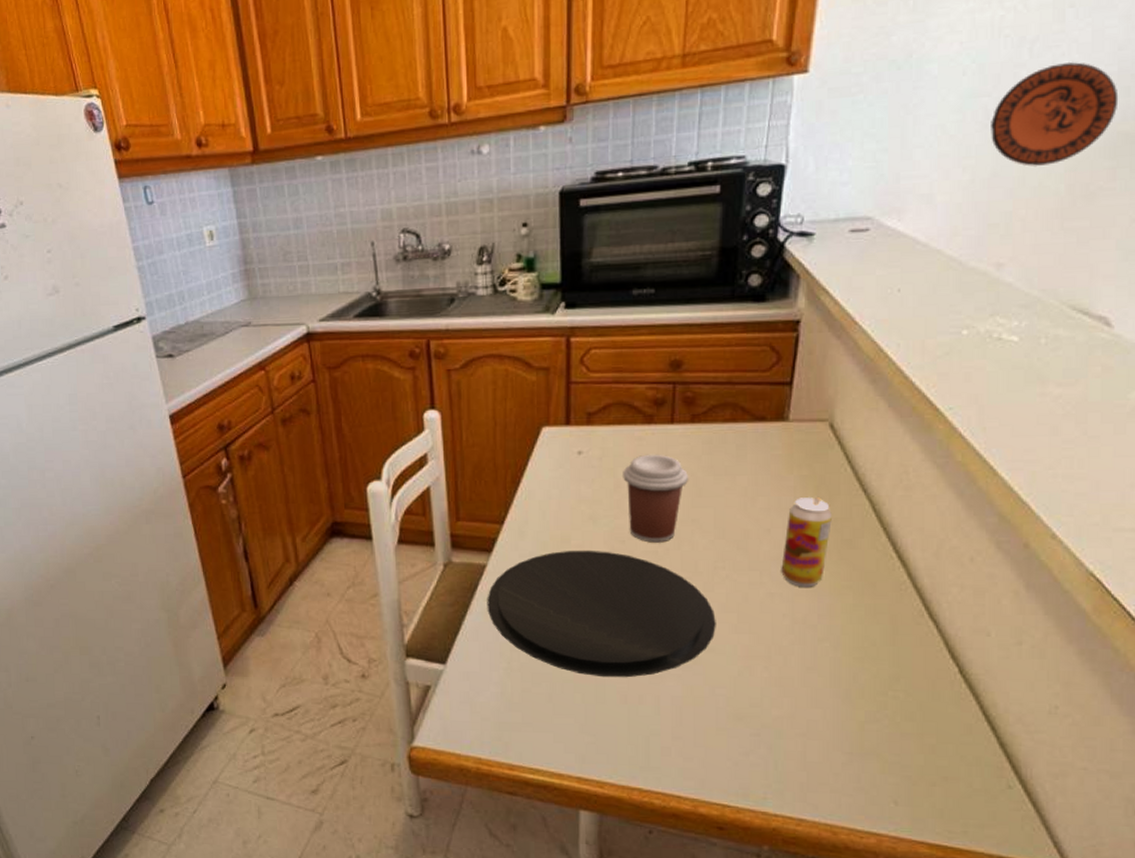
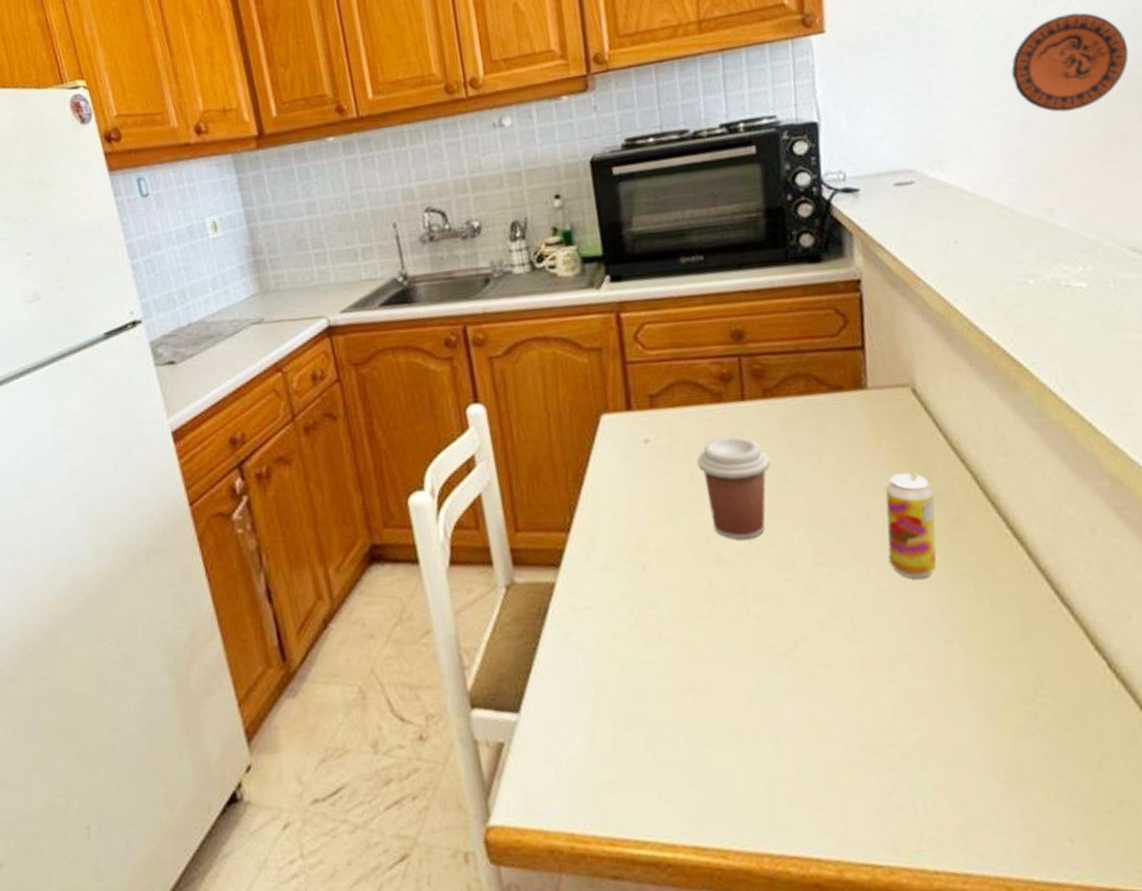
plate: present [487,550,716,678] -> none [560,554,829,712]

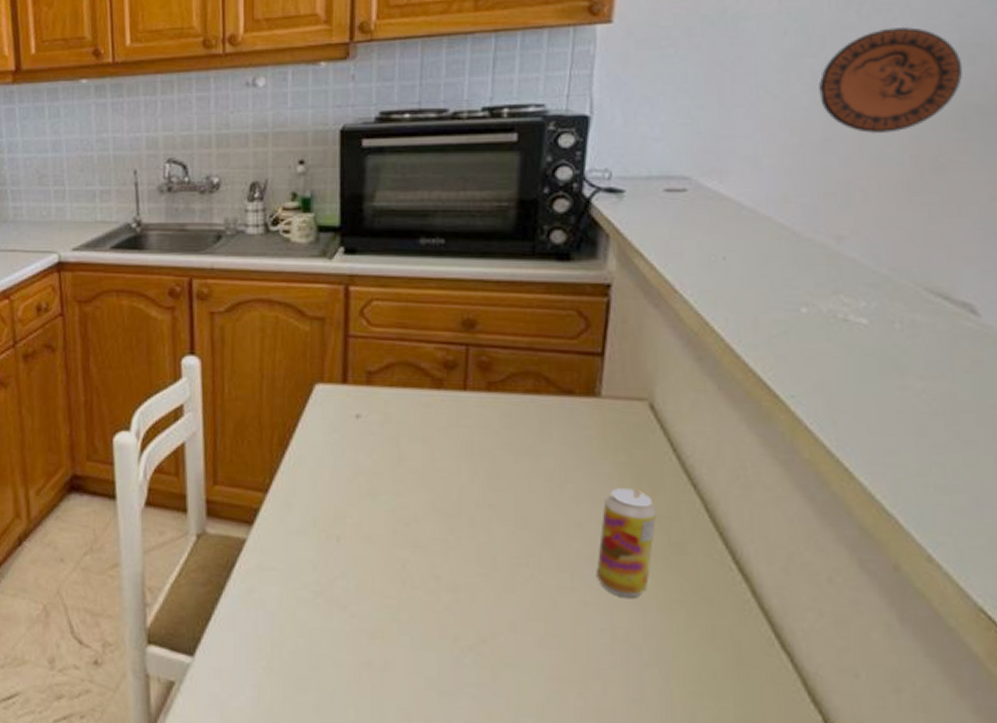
coffee cup: present [697,436,771,541] -> none [407,423,485,529]

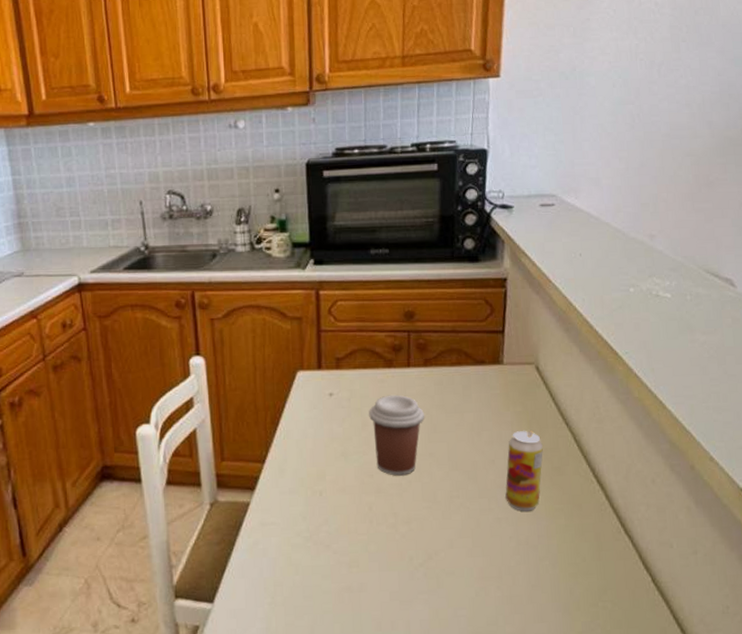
coffee cup: none [407,423,485,529] -> present [369,394,425,476]
decorative plate: present [819,26,963,135] -> none [636,82,722,161]

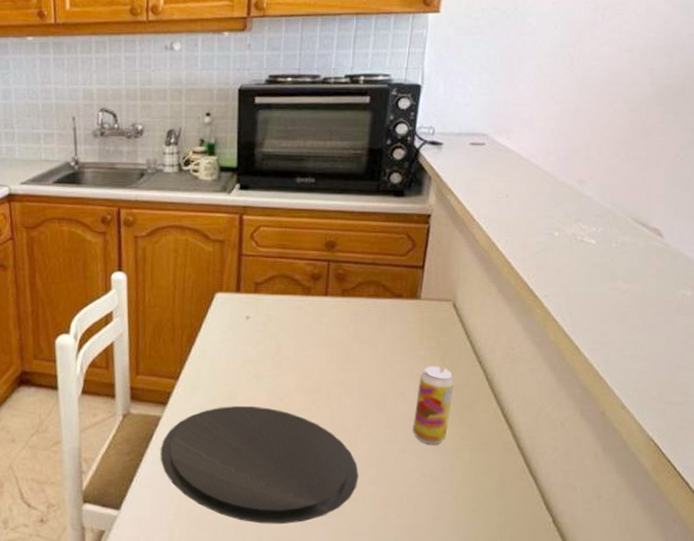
plate: none [251,484,455,606] -> present [160,405,359,525]
coffee cup: present [369,394,425,476] -> none [283,322,339,401]

